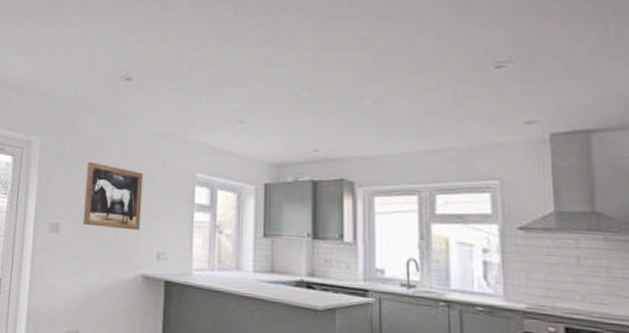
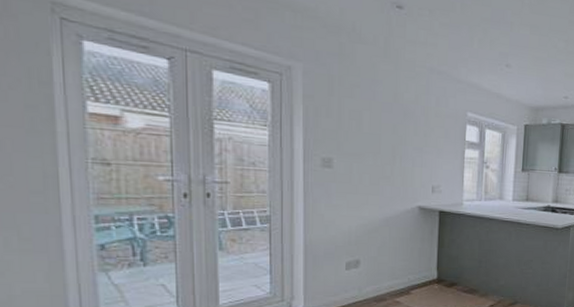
wall art: present [82,161,144,231] -> none [357,94,418,166]

